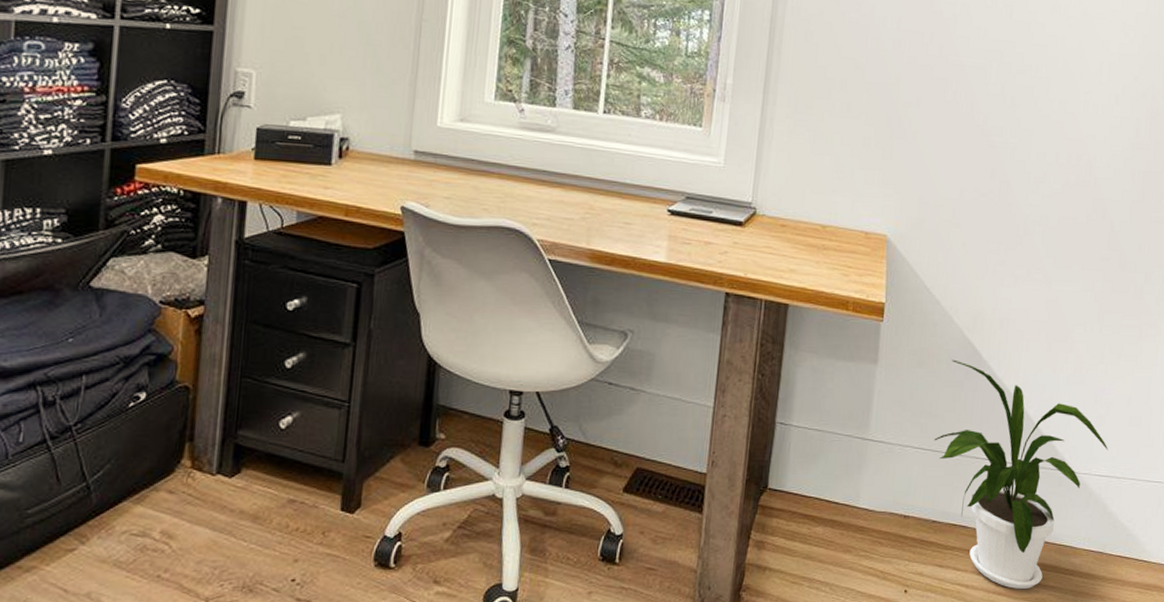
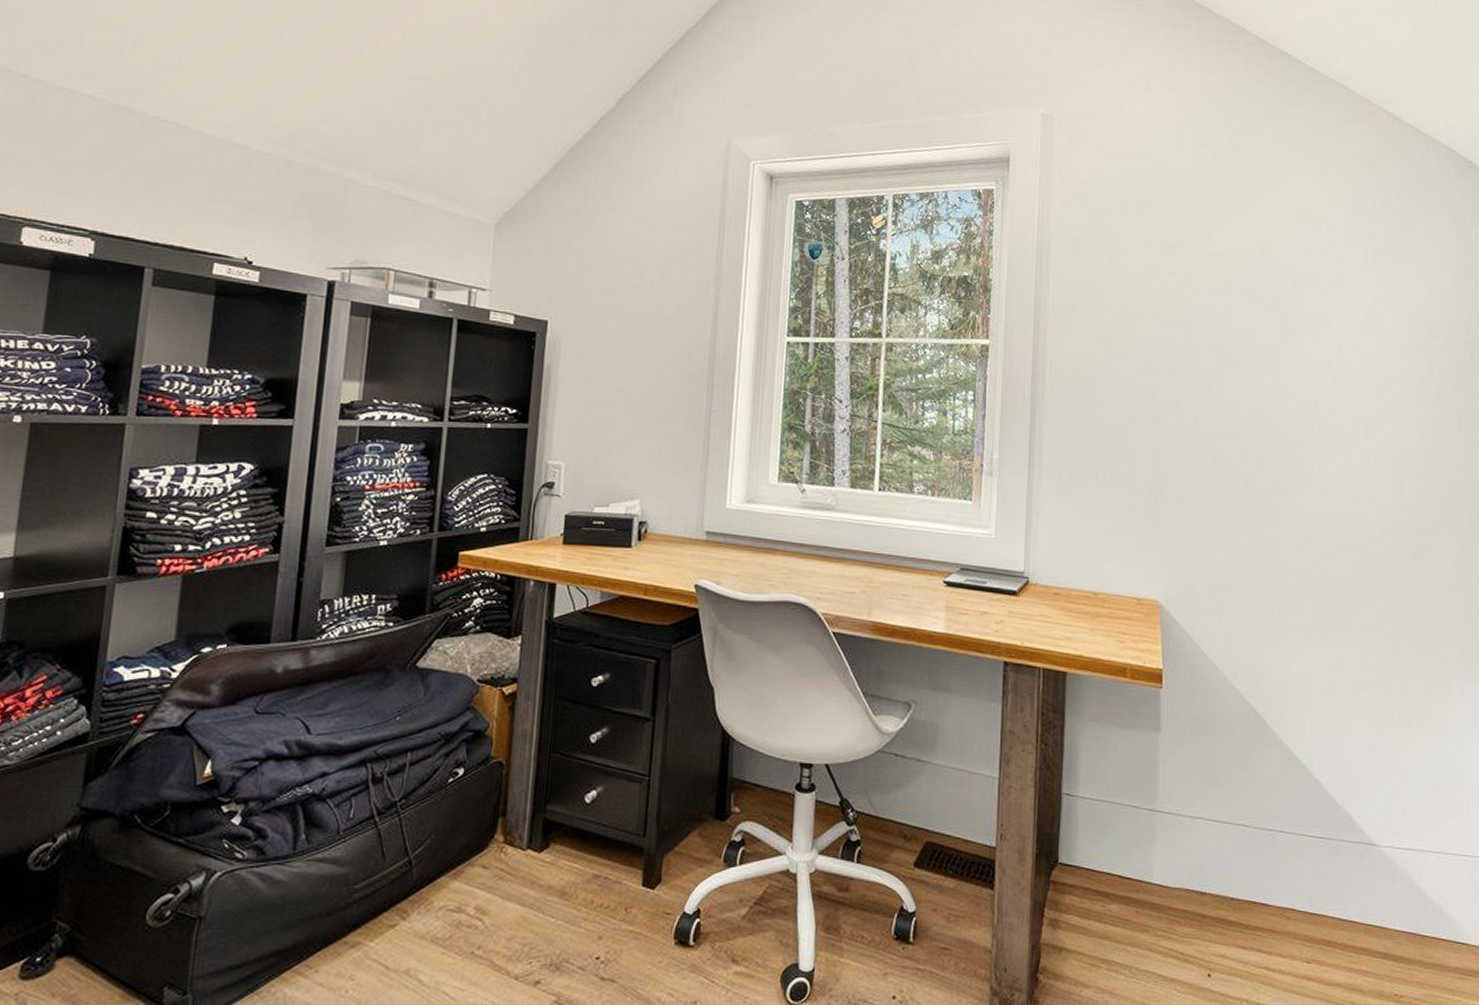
house plant: present [933,359,1108,590] -> none [1224,726,1409,975]

